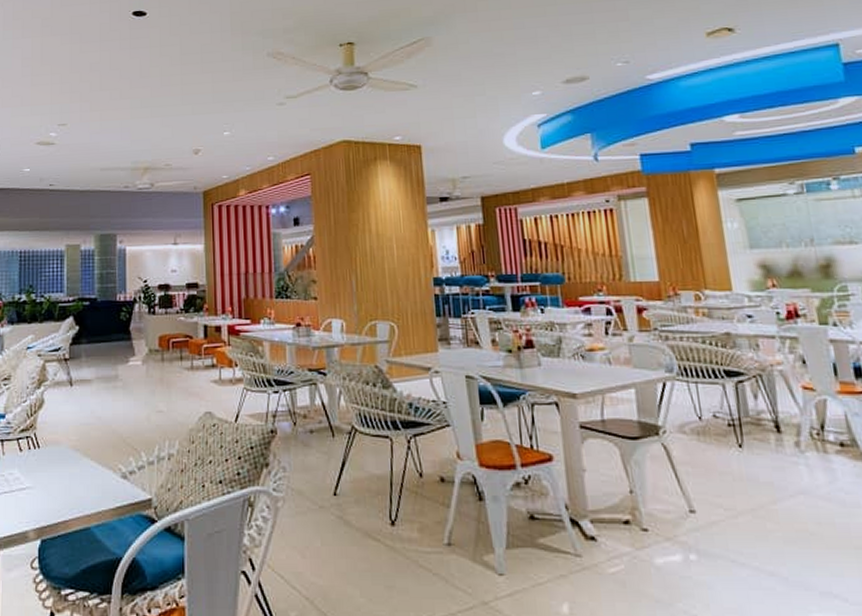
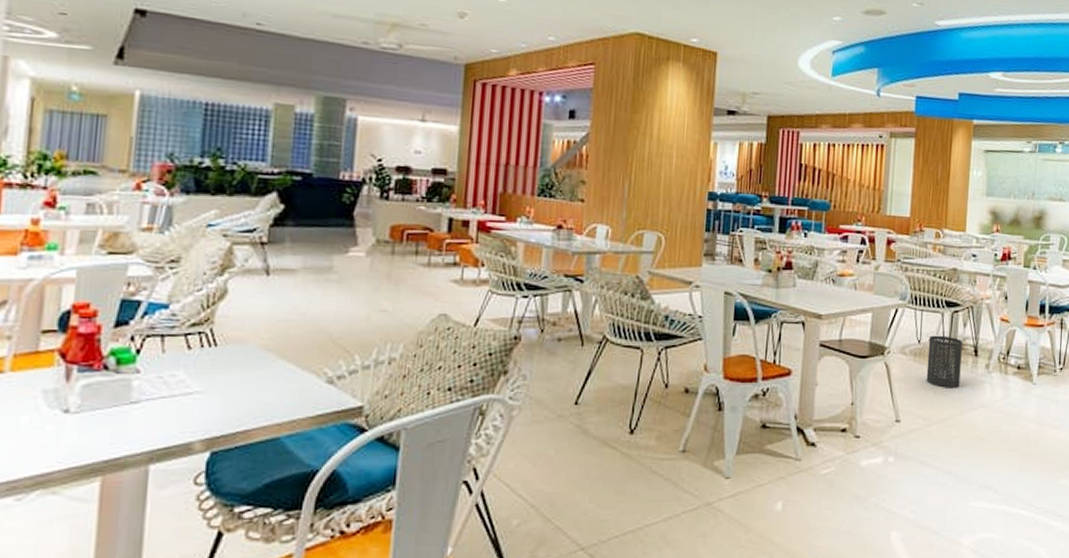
trash can: none [711,410,765,472] -> present [926,335,963,388]

